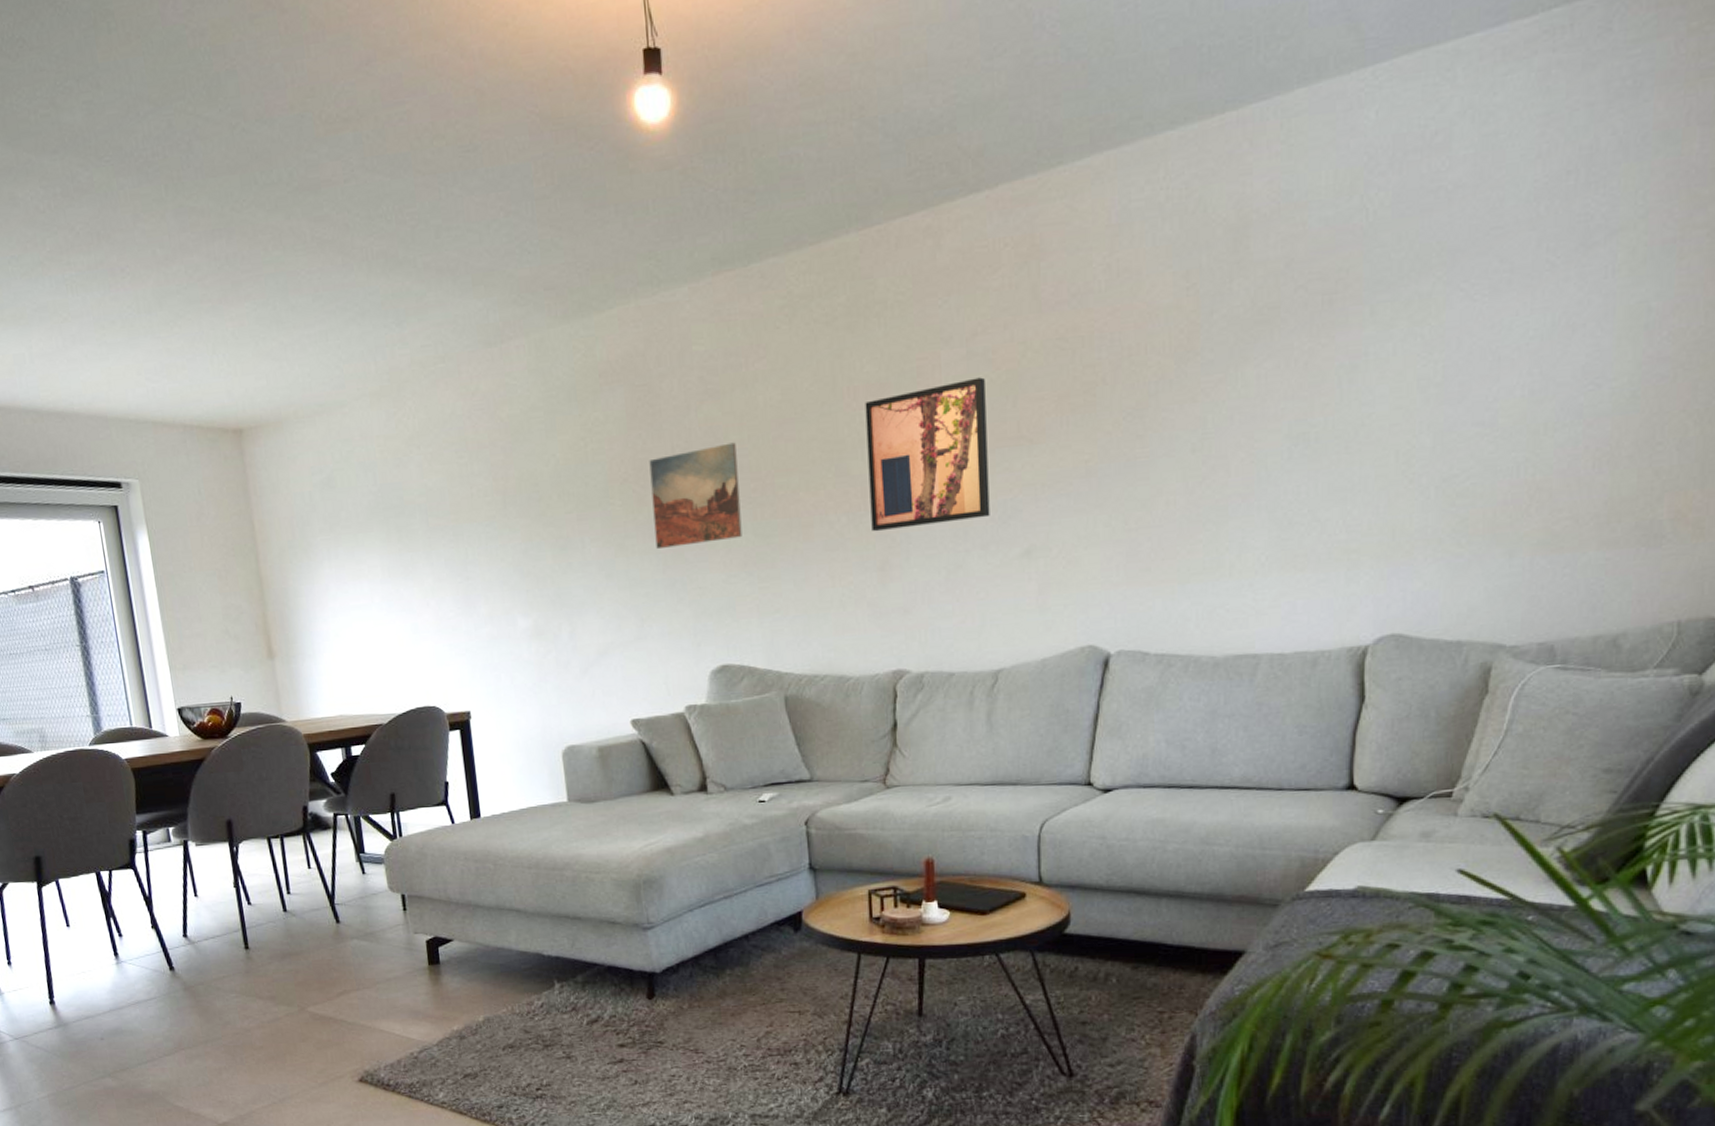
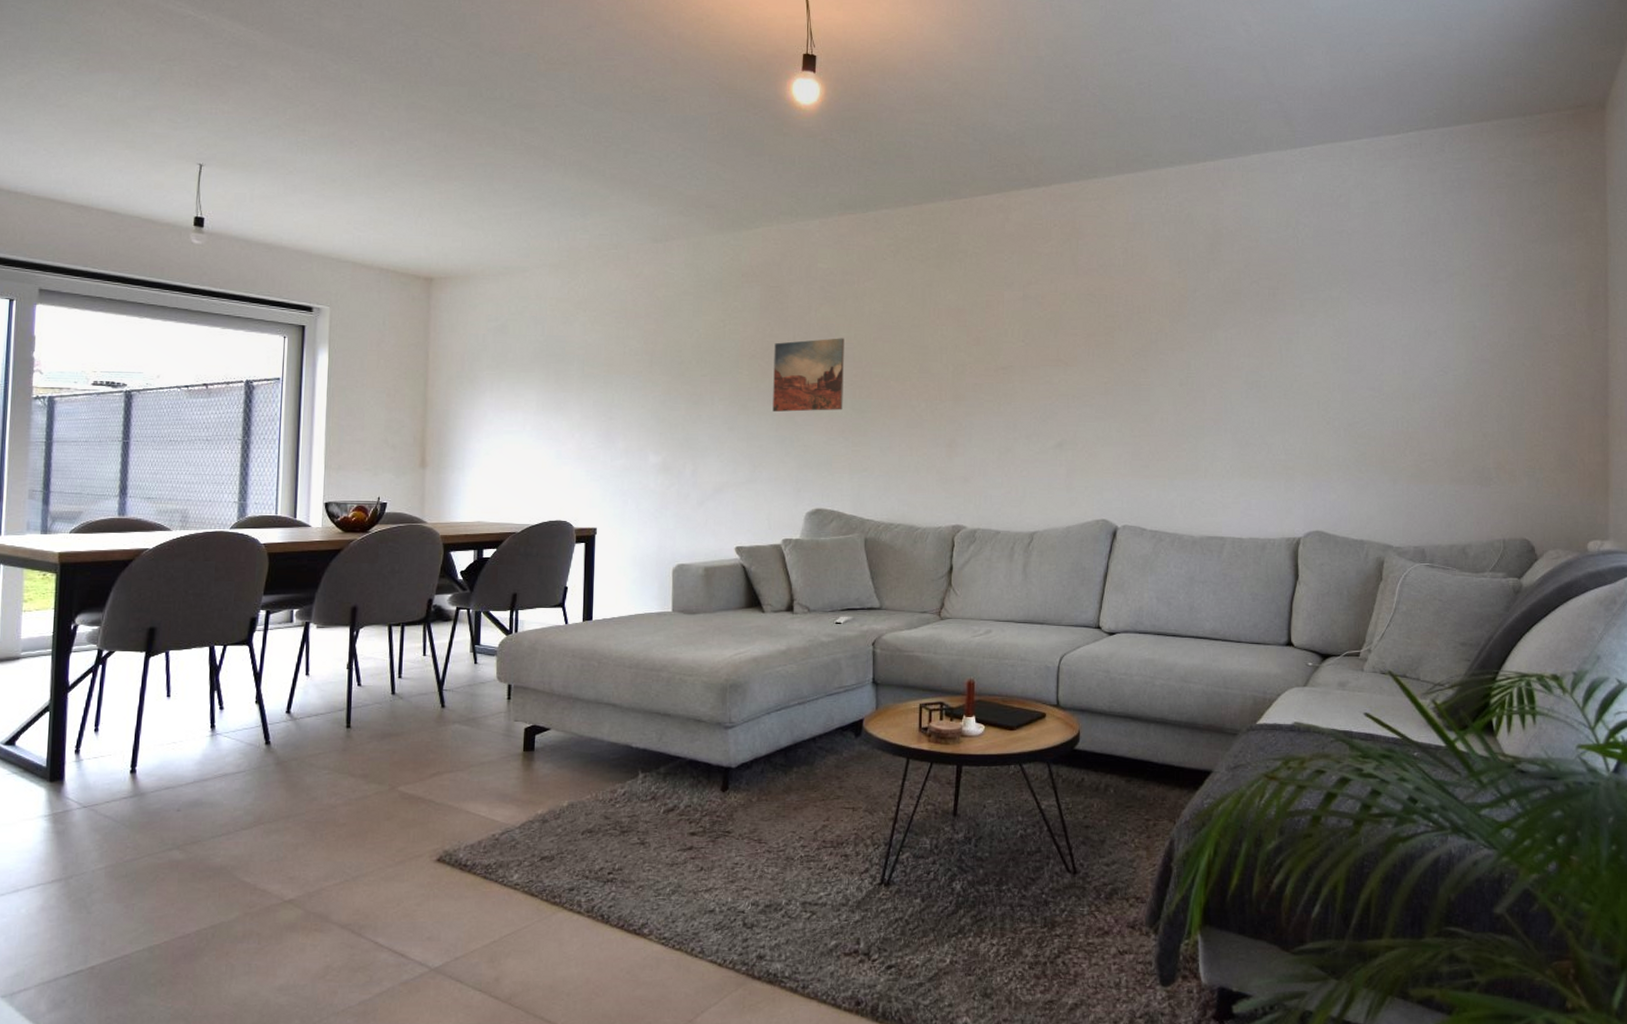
wall art: present [865,377,990,532] -> none [944,314,1035,417]

